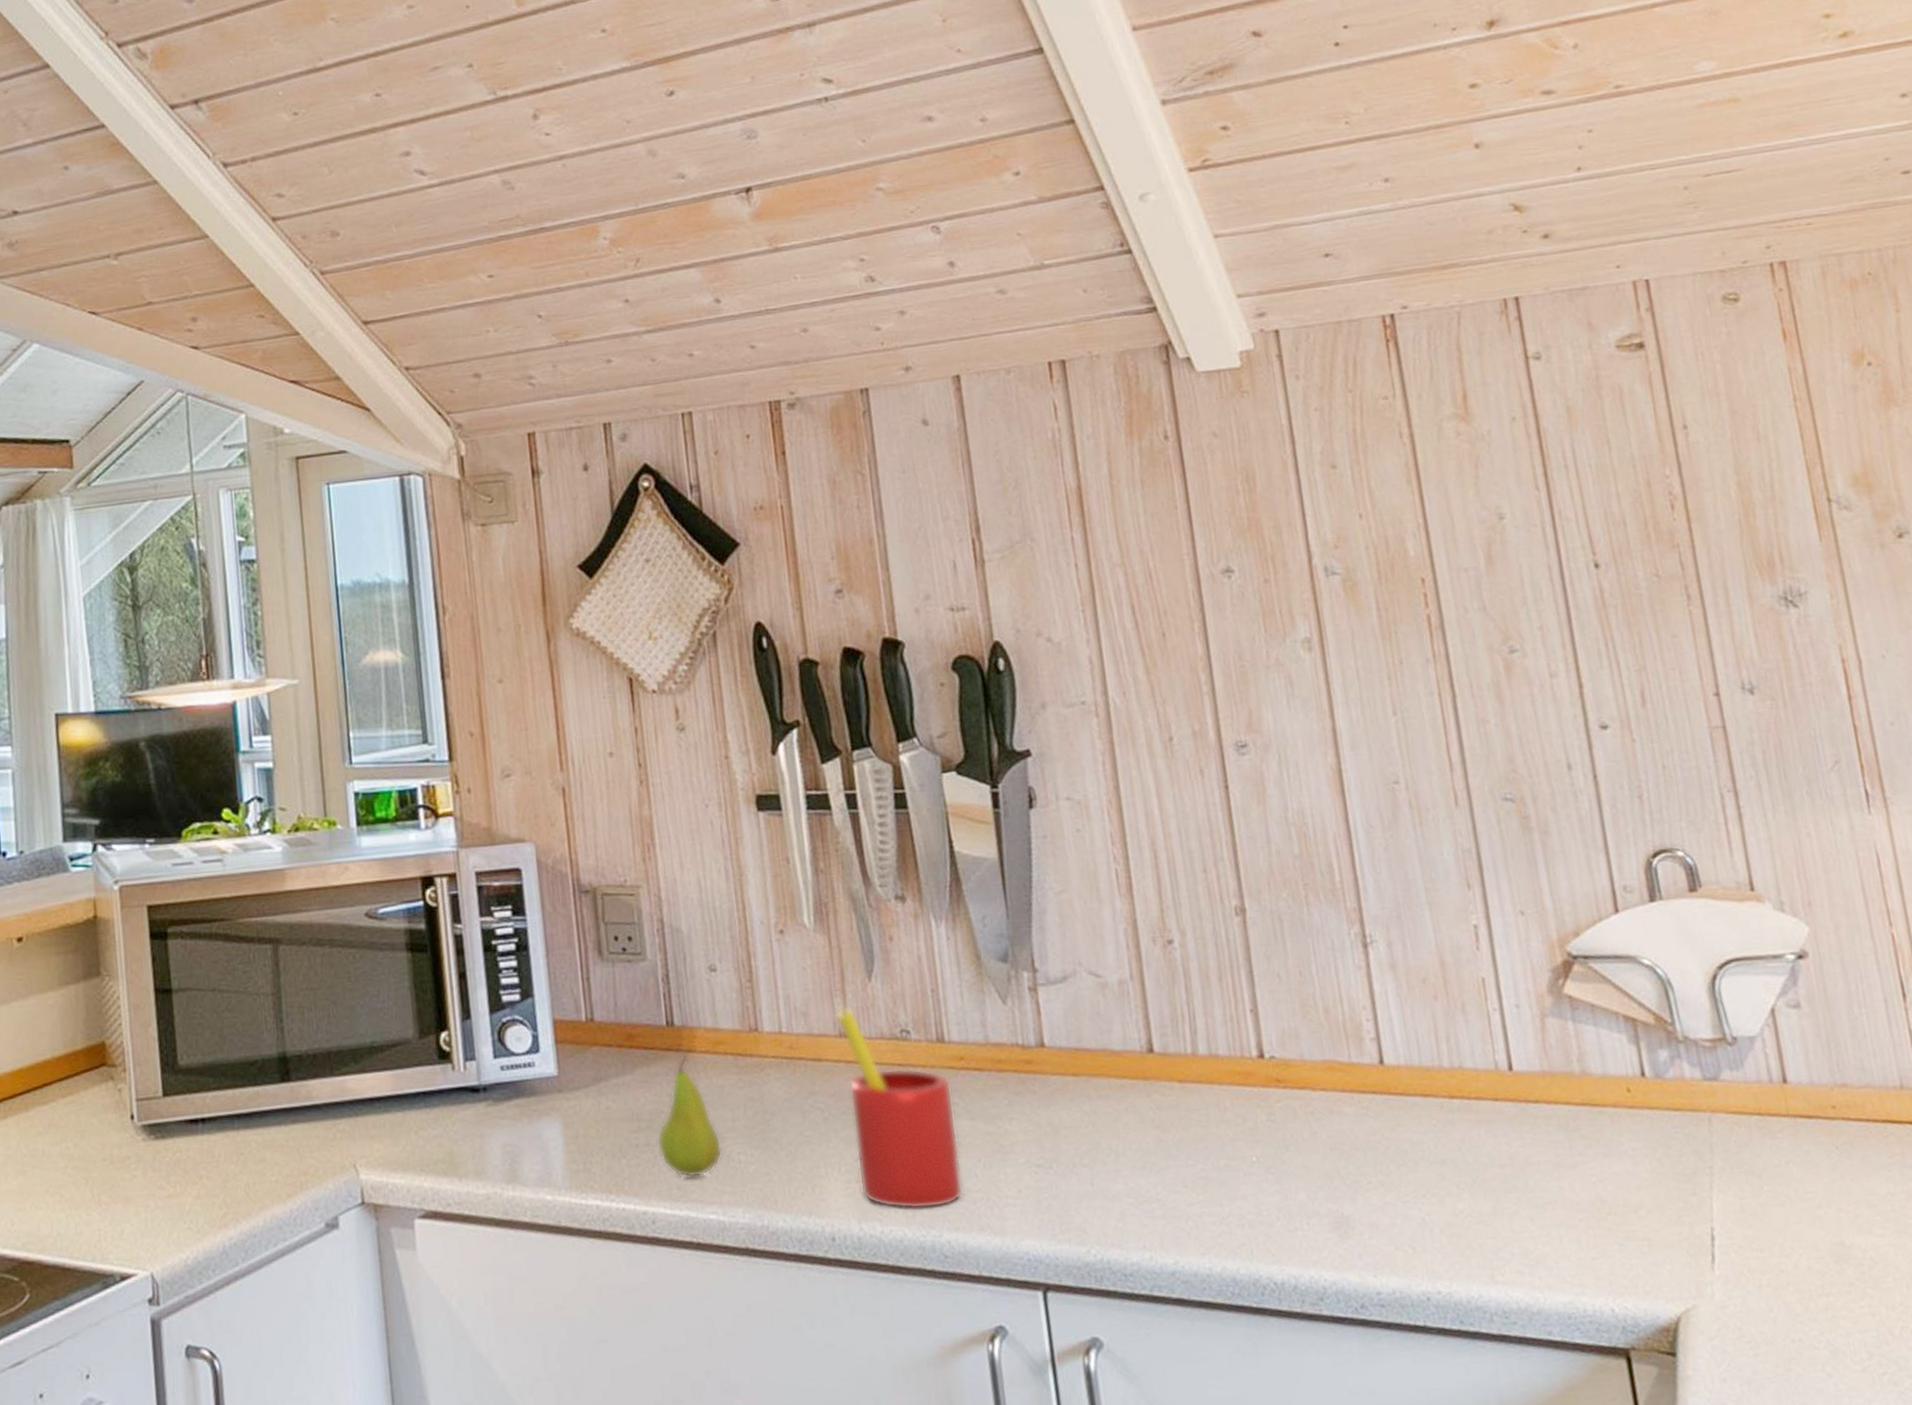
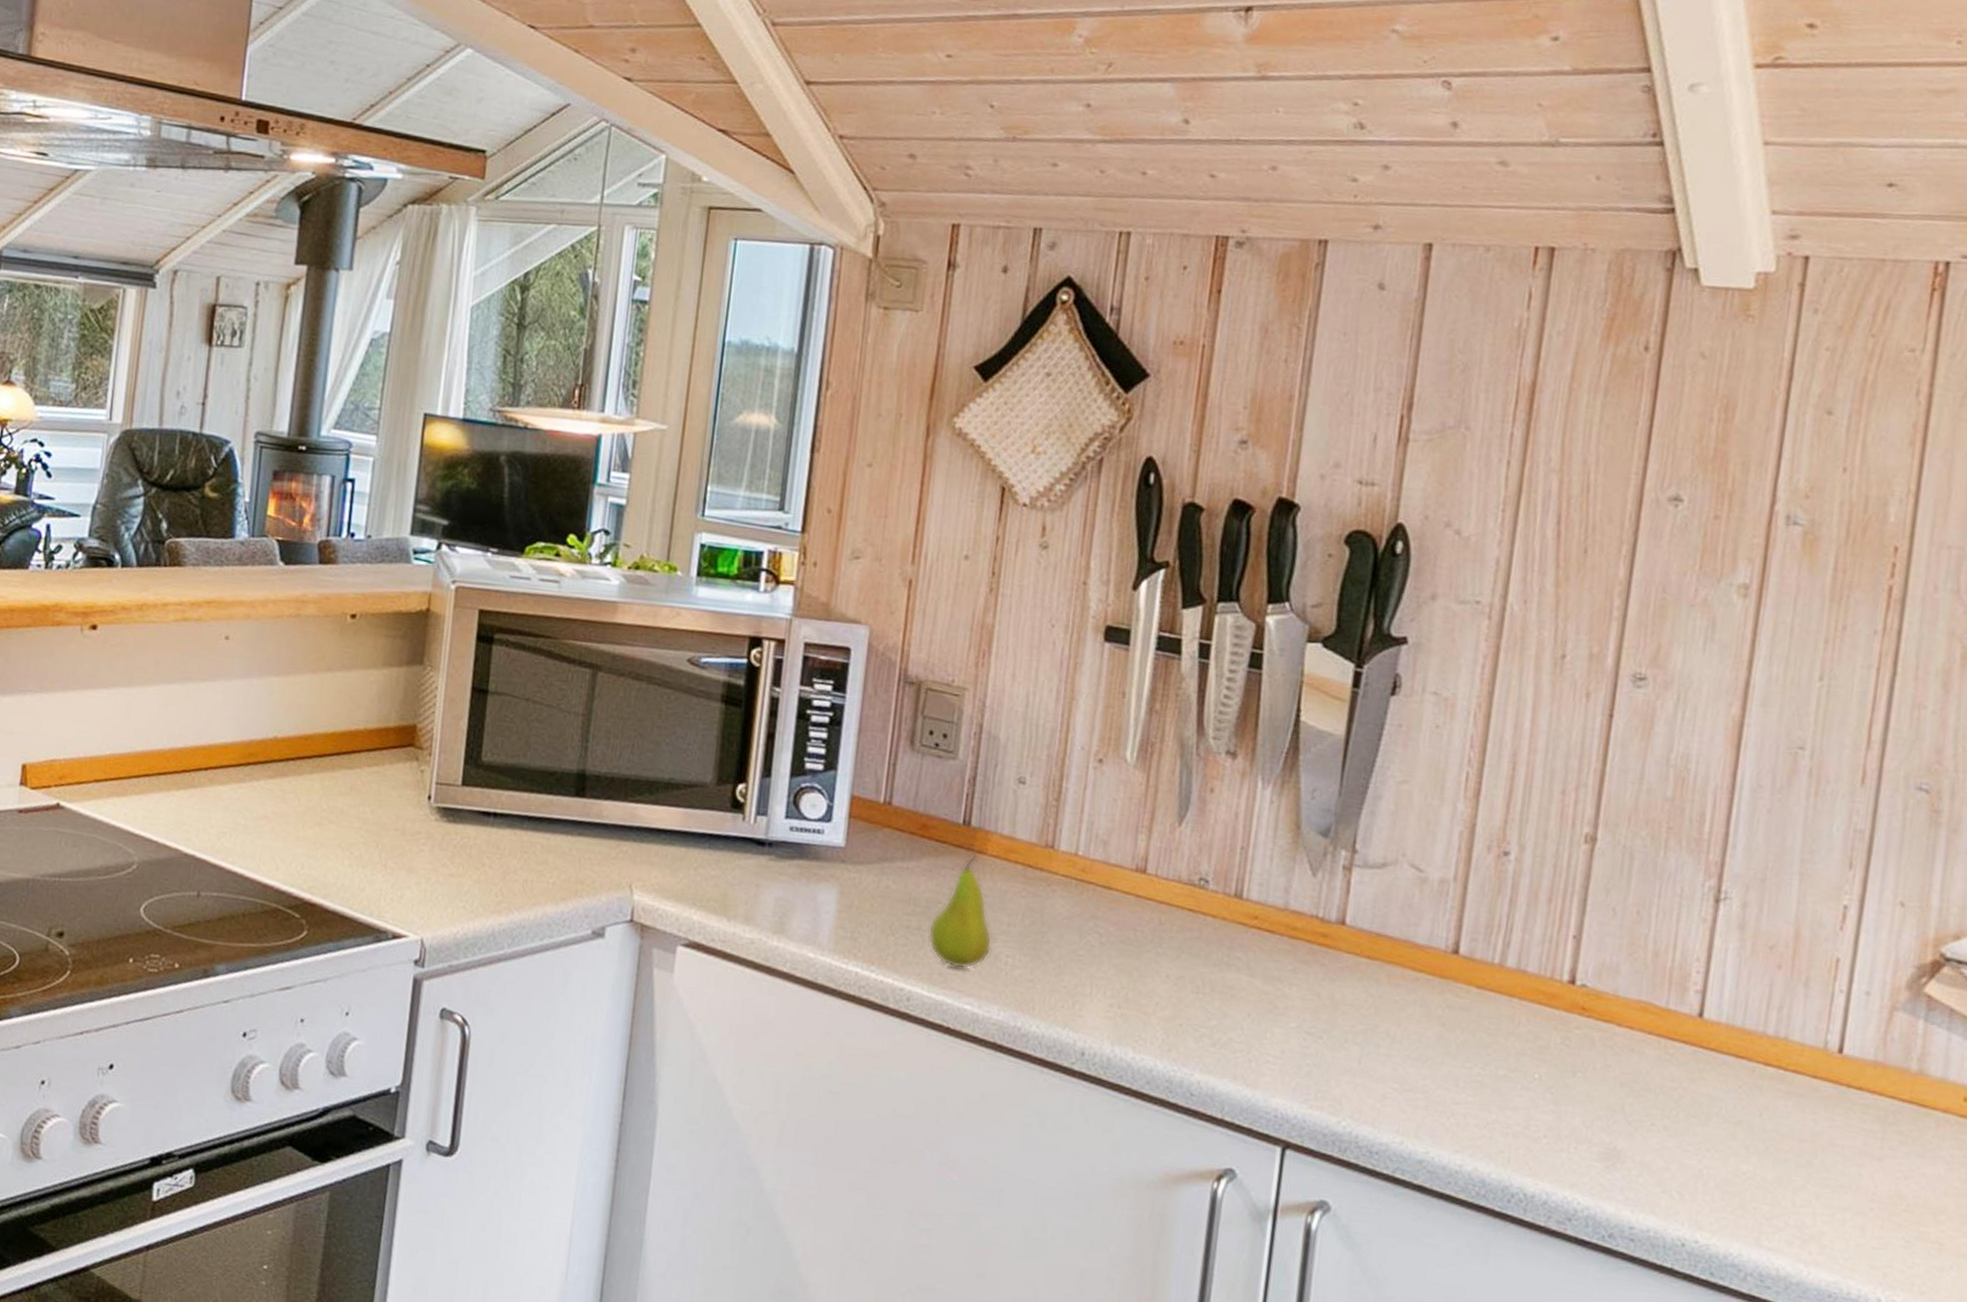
straw: present [835,1007,964,1210] -> none [1121,845,1239,1050]

